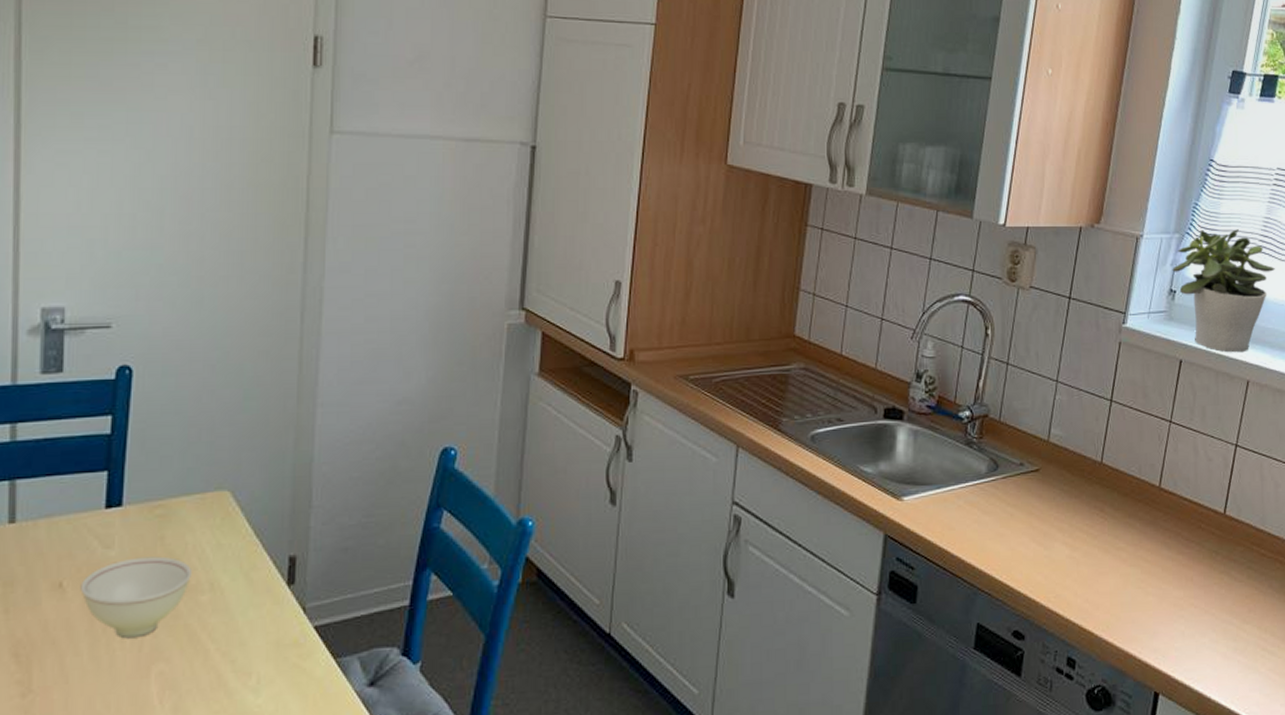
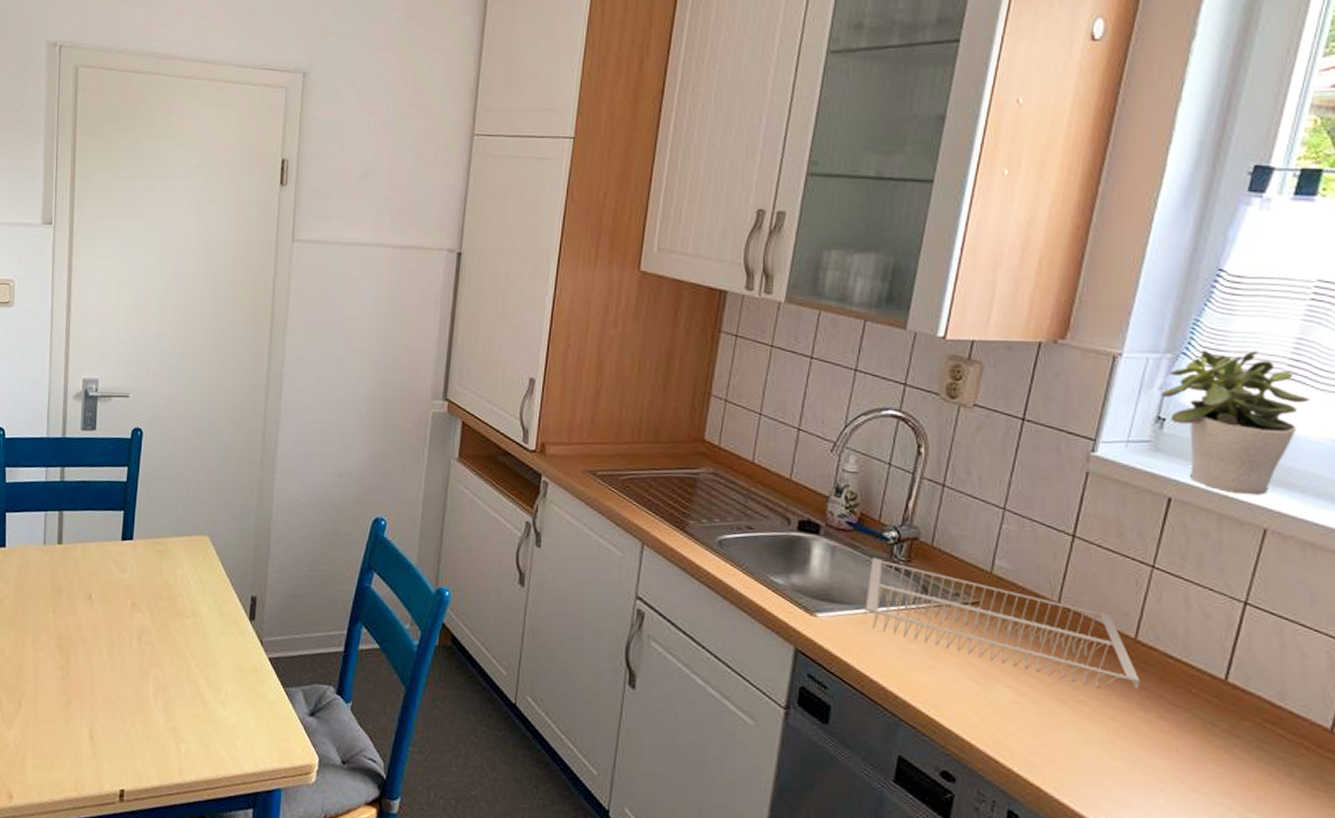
bowl: present [80,556,192,639] -> none [103,582,180,647]
dish rack: none [944,438,1164,535] -> present [863,558,1140,691]

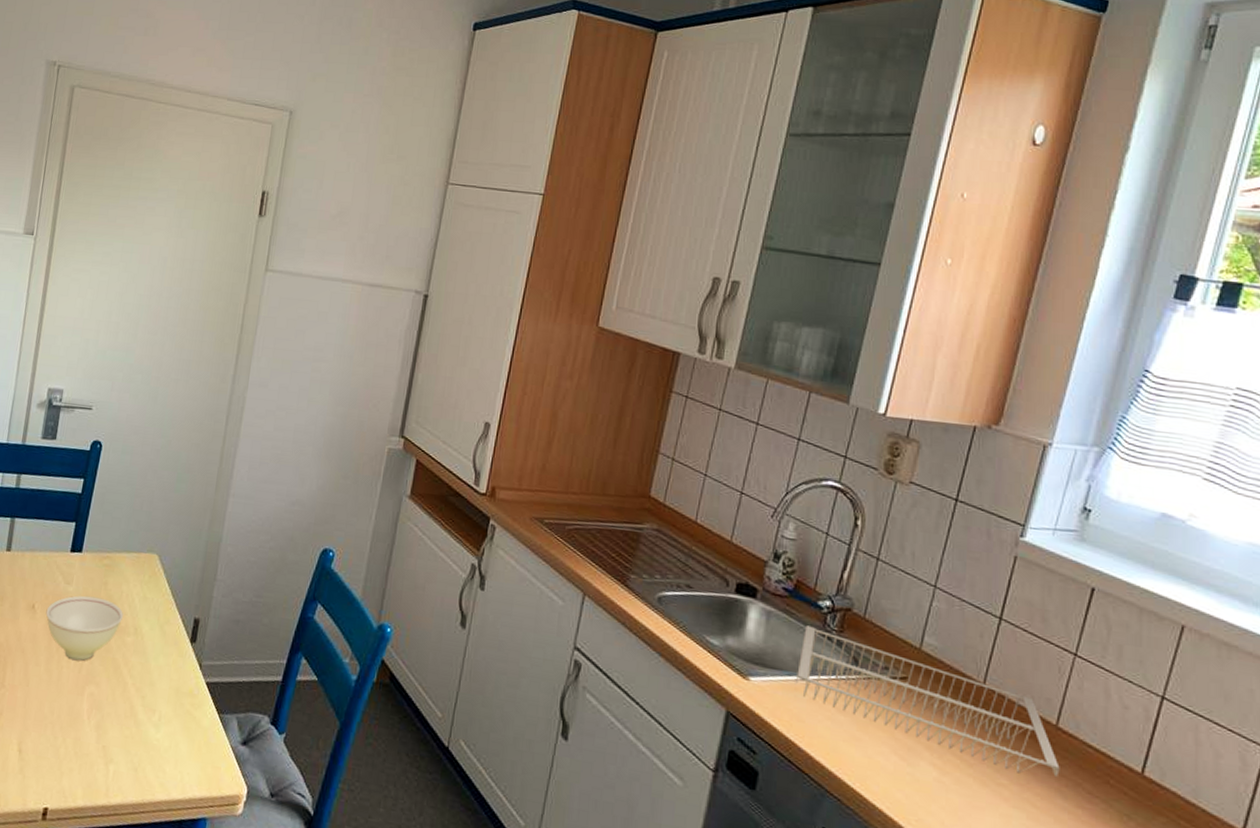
bowl: none [103,582,180,647] -> present [45,595,123,661]
potted plant: present [1161,350,1310,496] -> none [1087,446,1228,592]

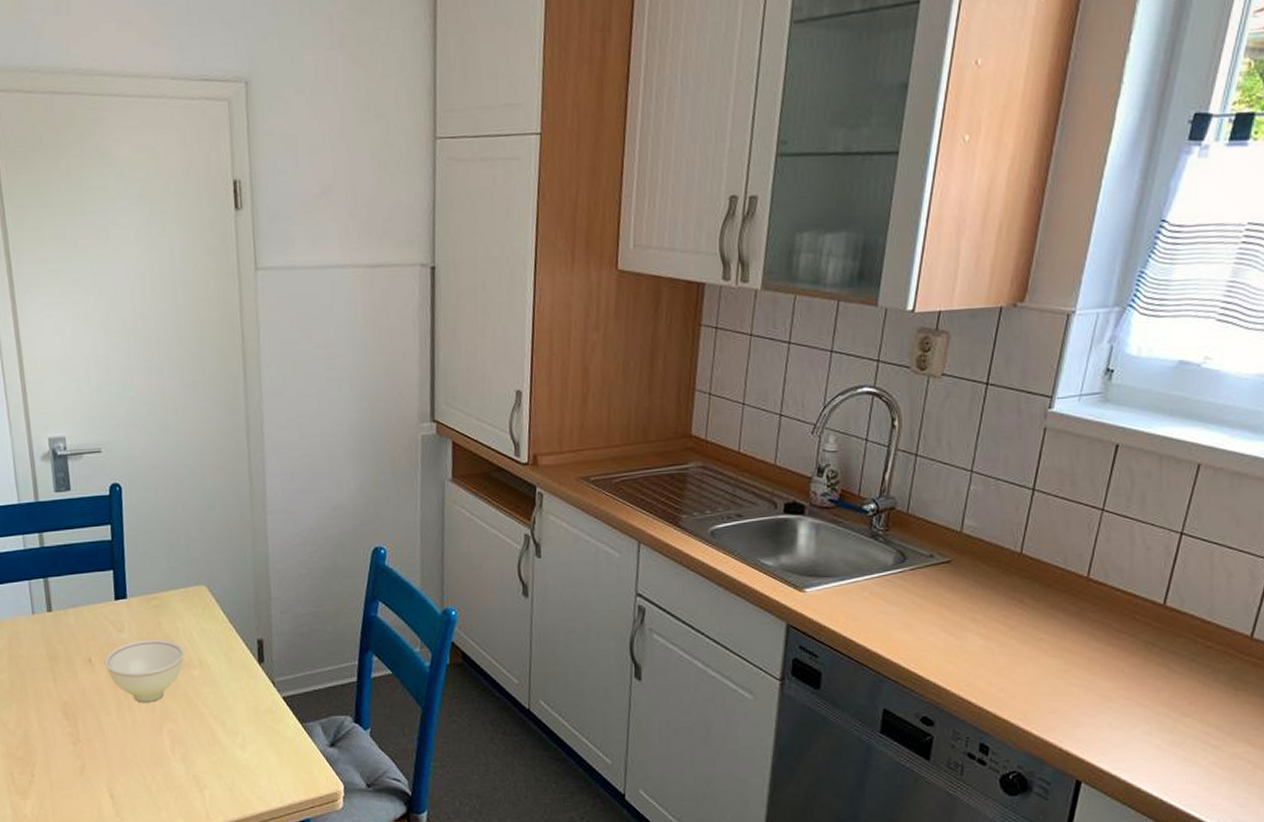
dish rack: present [795,625,1060,778] -> none [848,531,1092,626]

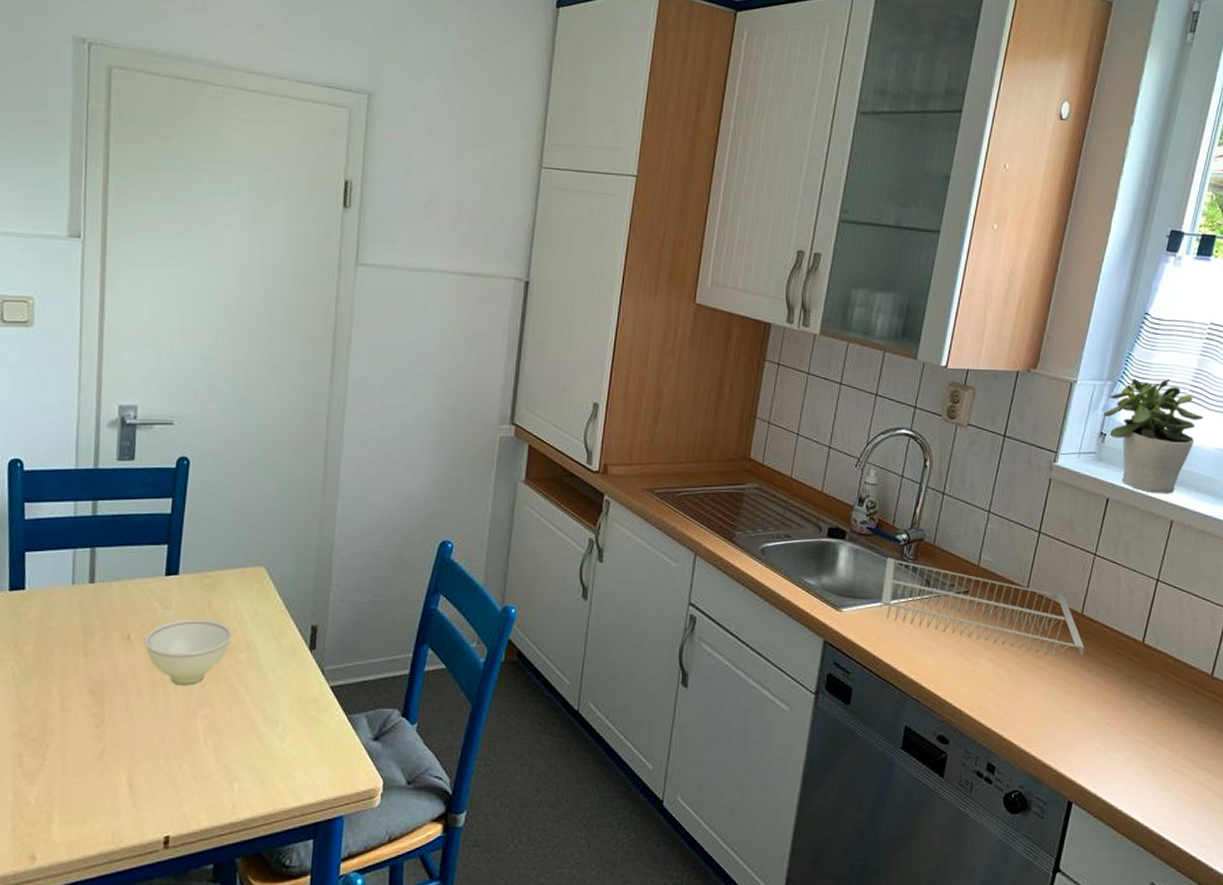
dish rack: none [848,531,1092,626] -> present [879,558,1084,657]
potted plant: none [1110,297,1239,435] -> present [1103,378,1204,494]

